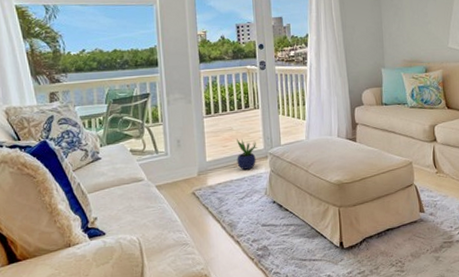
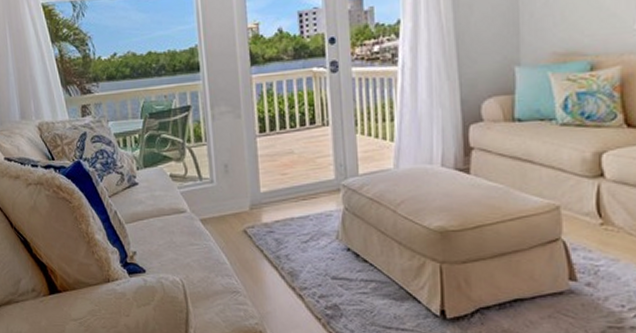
potted plant: present [237,138,258,170] -> none [299,164,327,205]

